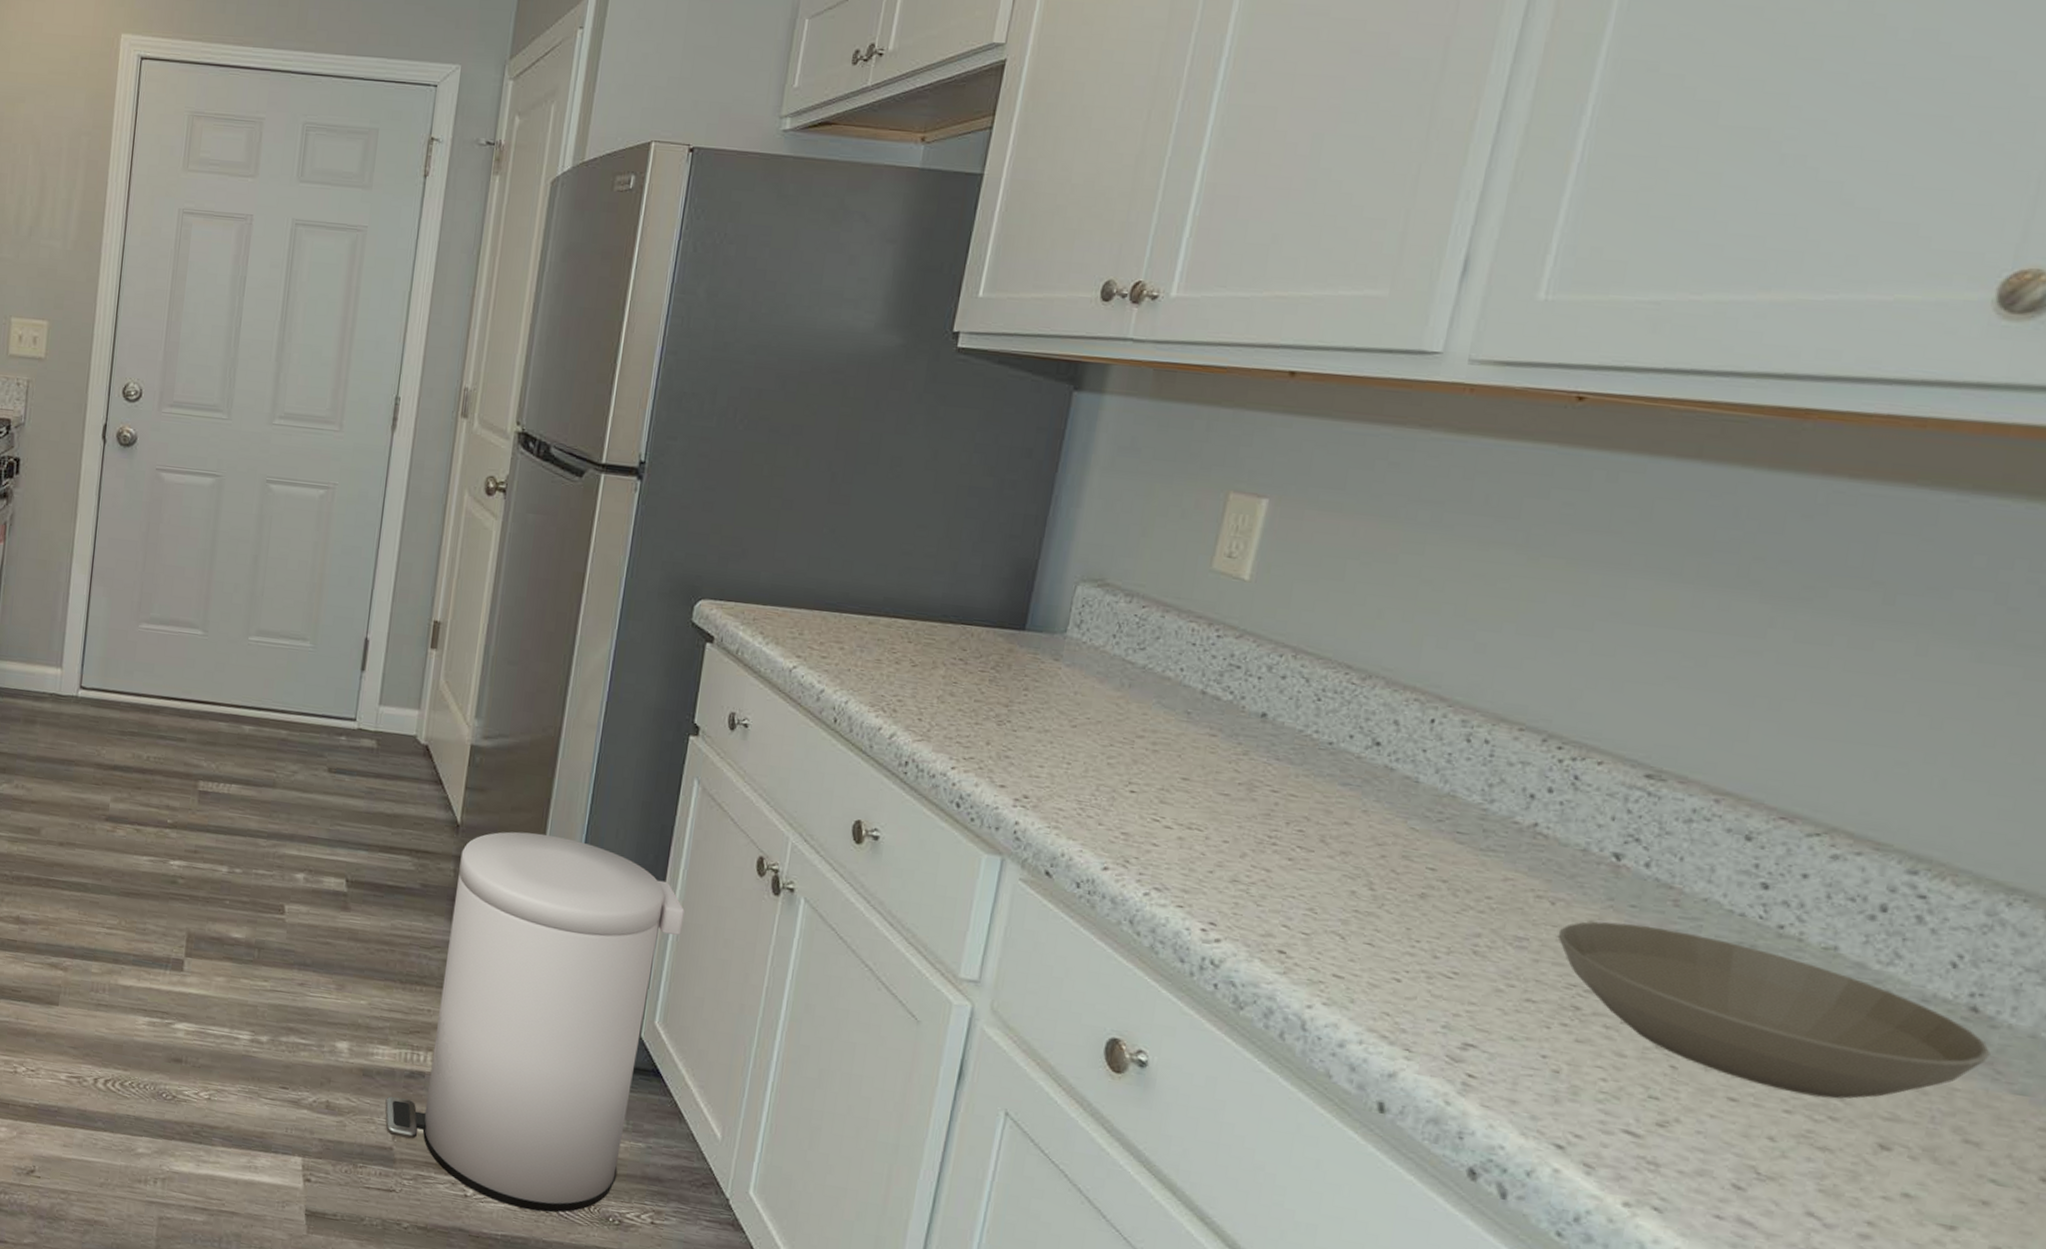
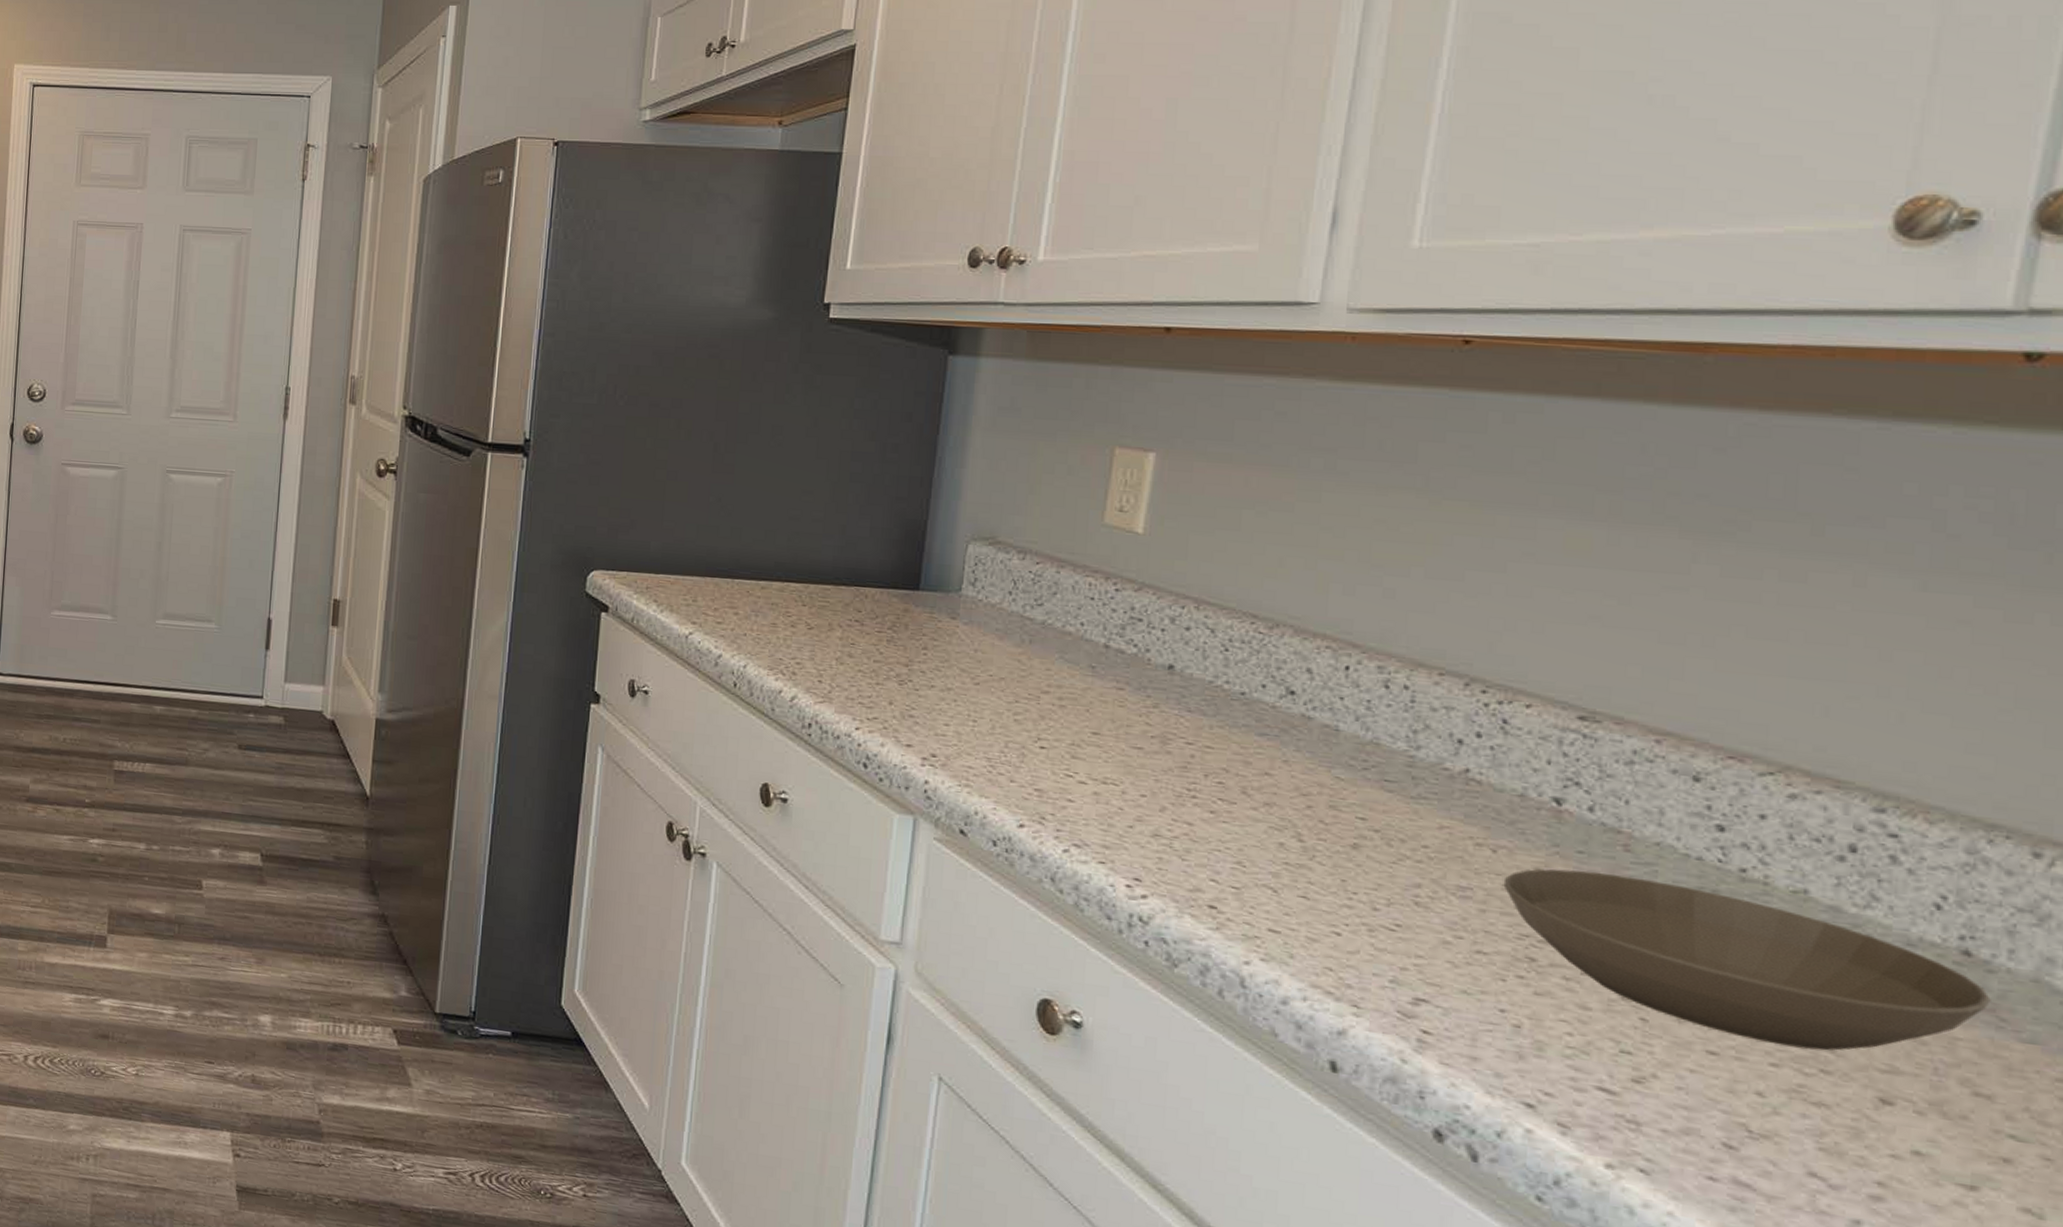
pedal bin: present [385,831,685,1212] -> none [310,803,597,1186]

